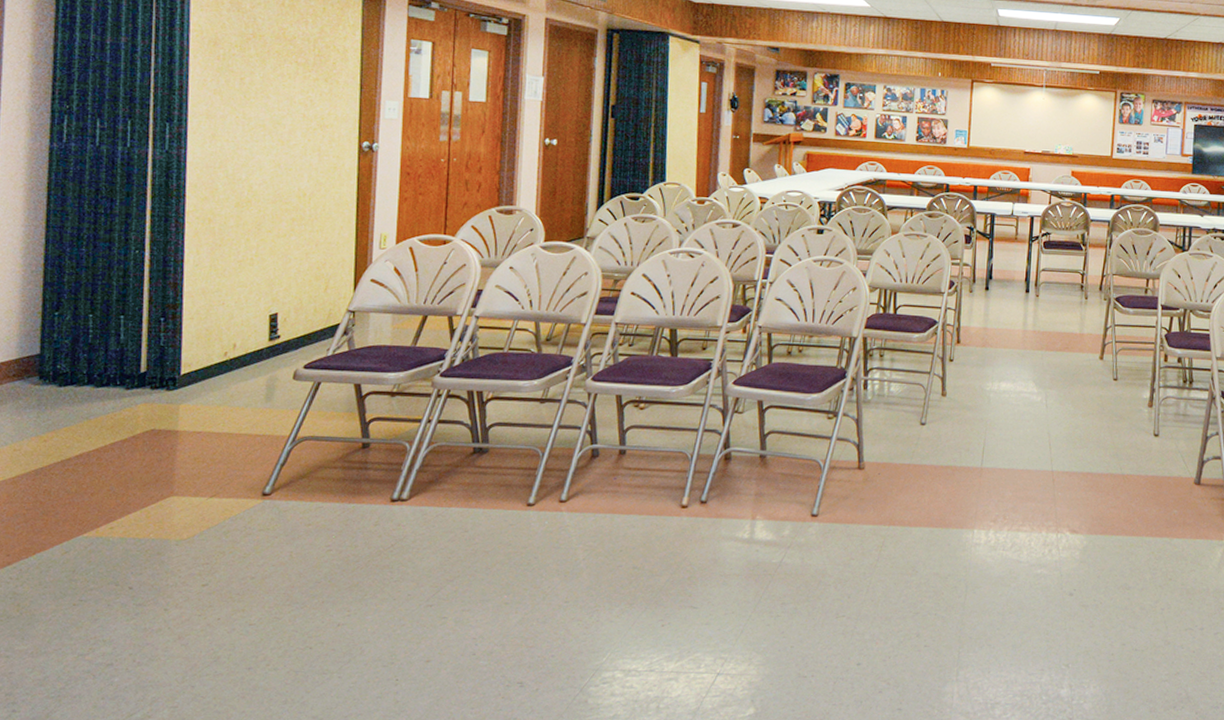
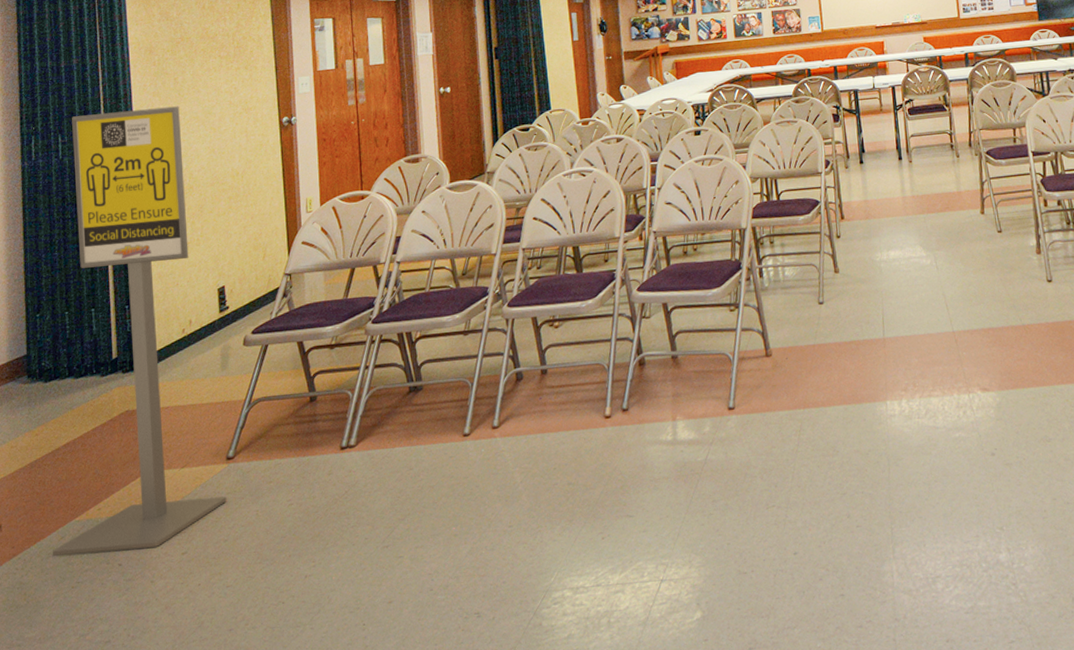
sign stand: none [54,101,258,575] -> present [53,106,227,556]

